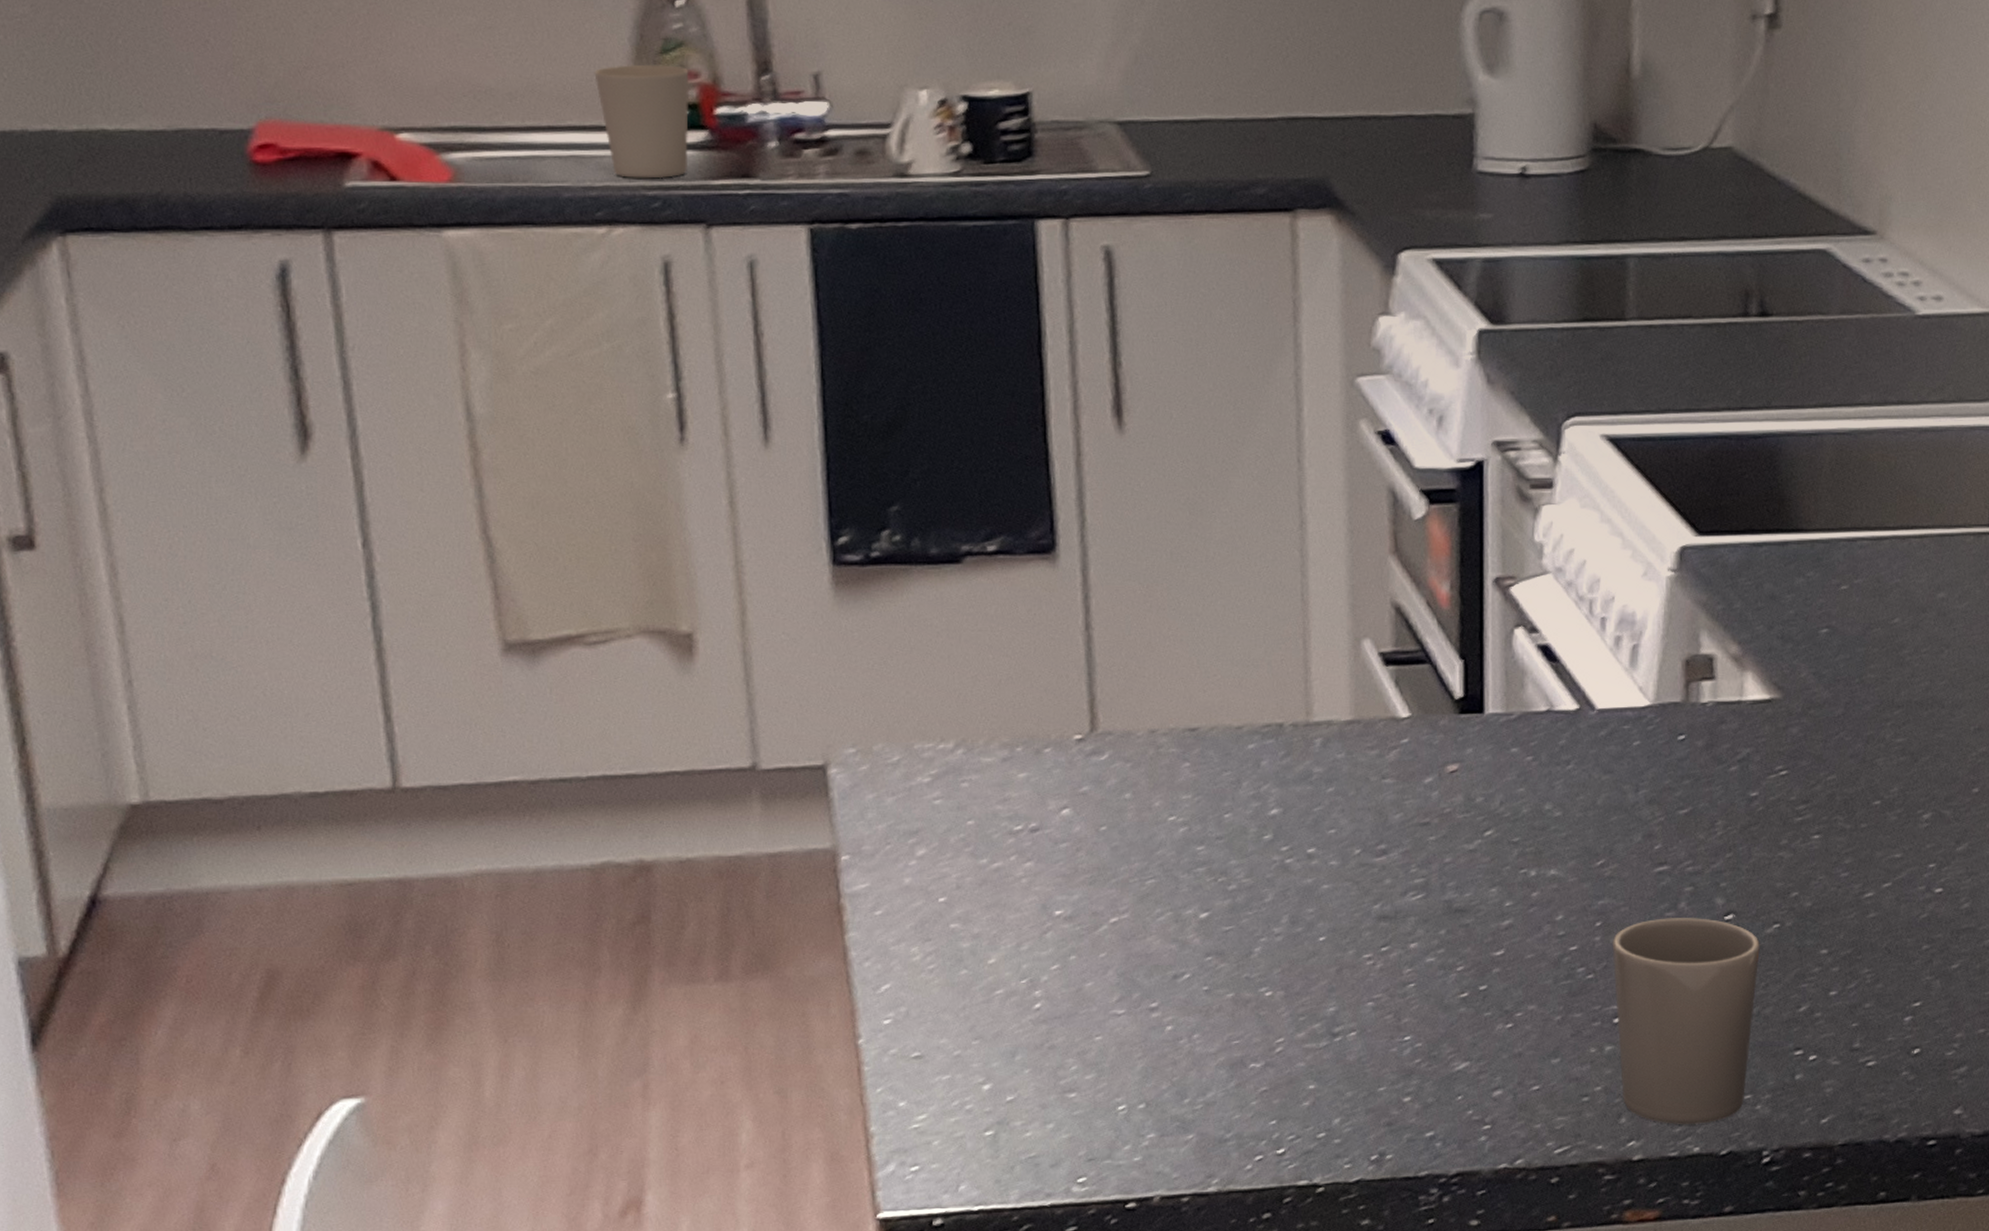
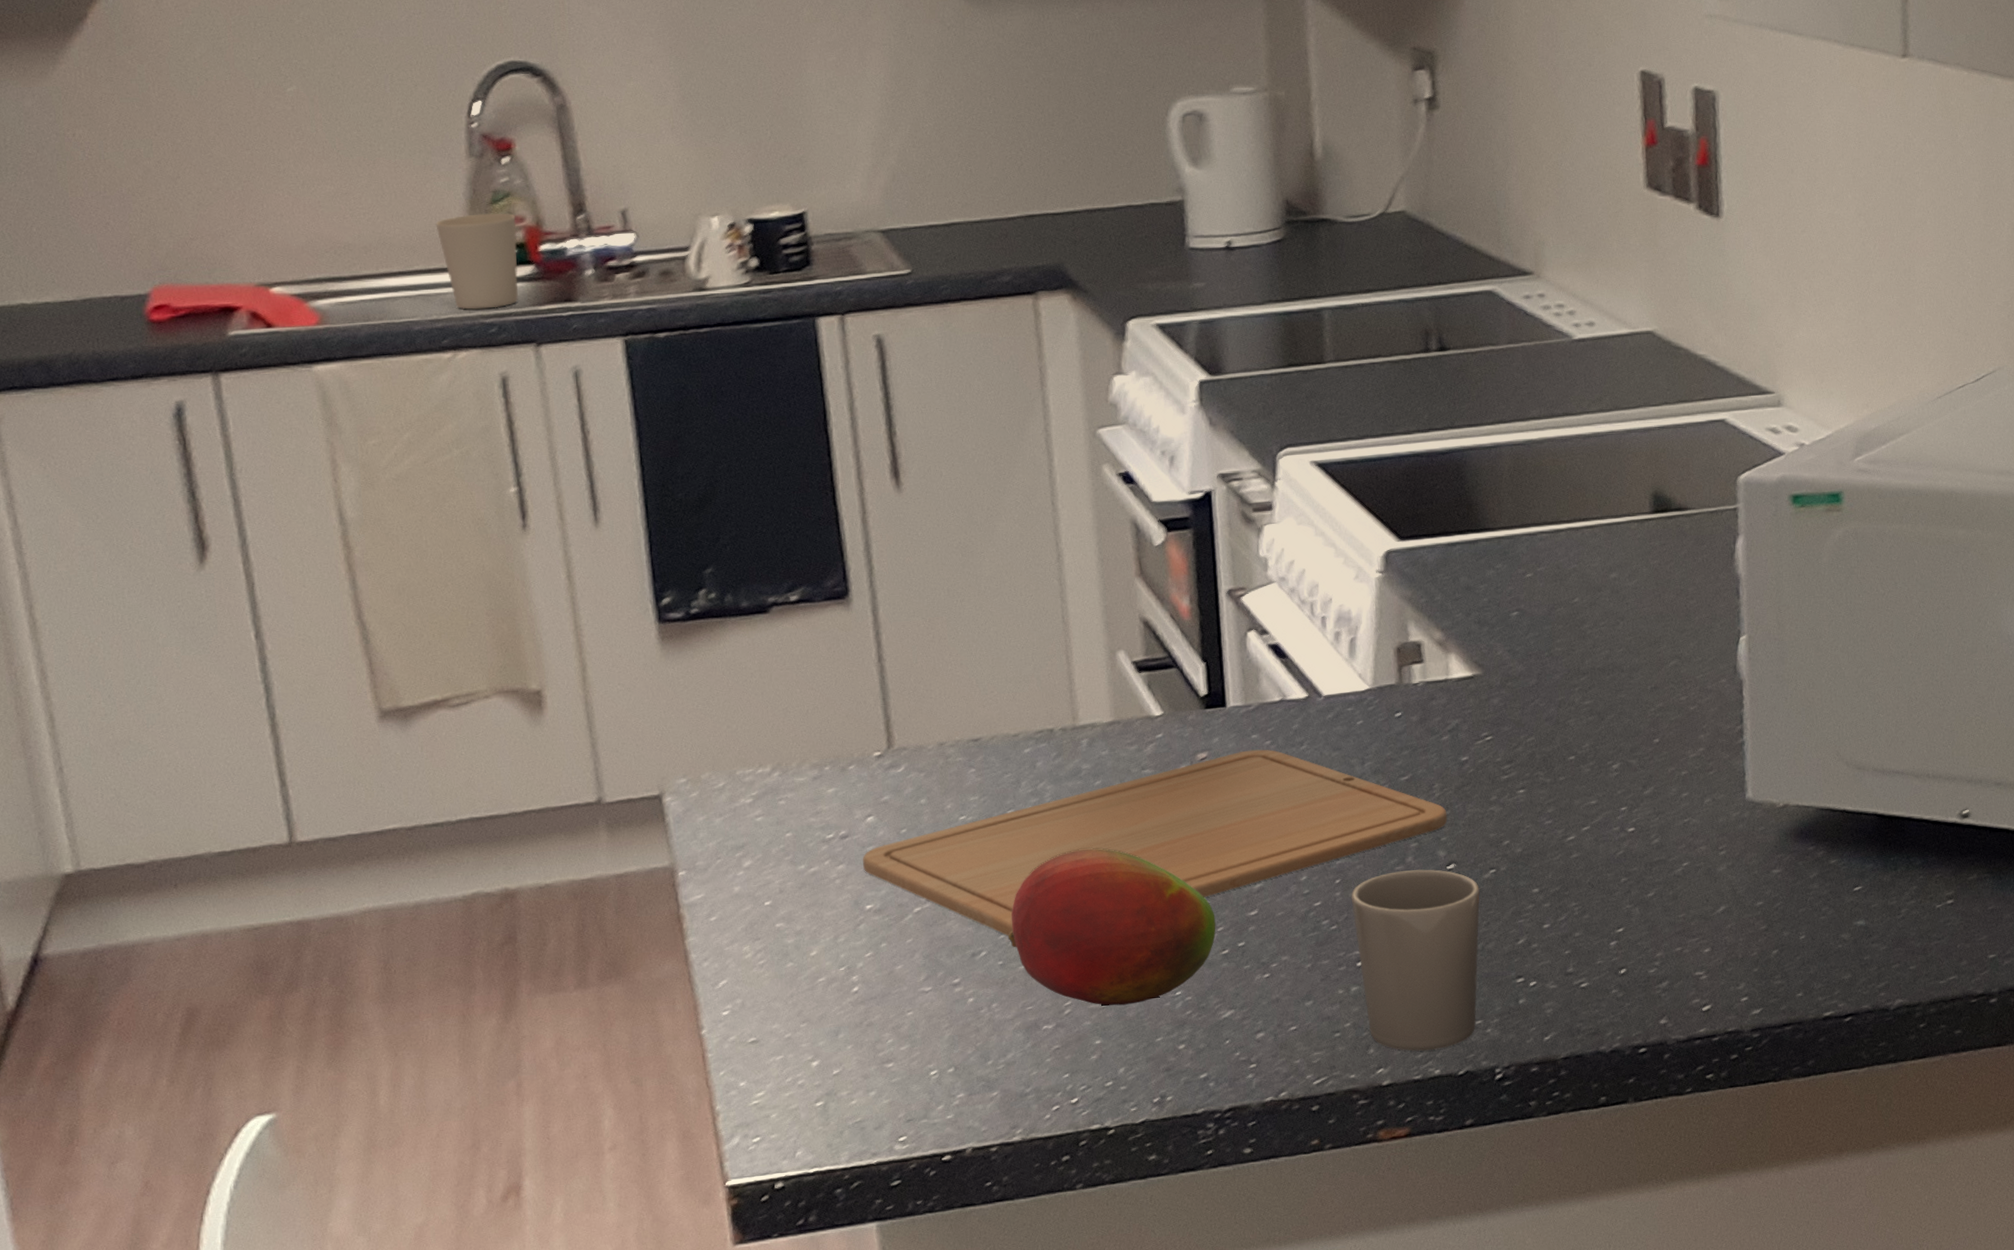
chopping board: none [1053,765,1729,959] -> present [862,749,1448,936]
fruit: none [1217,865,1456,1047] -> present [1008,848,1216,1006]

